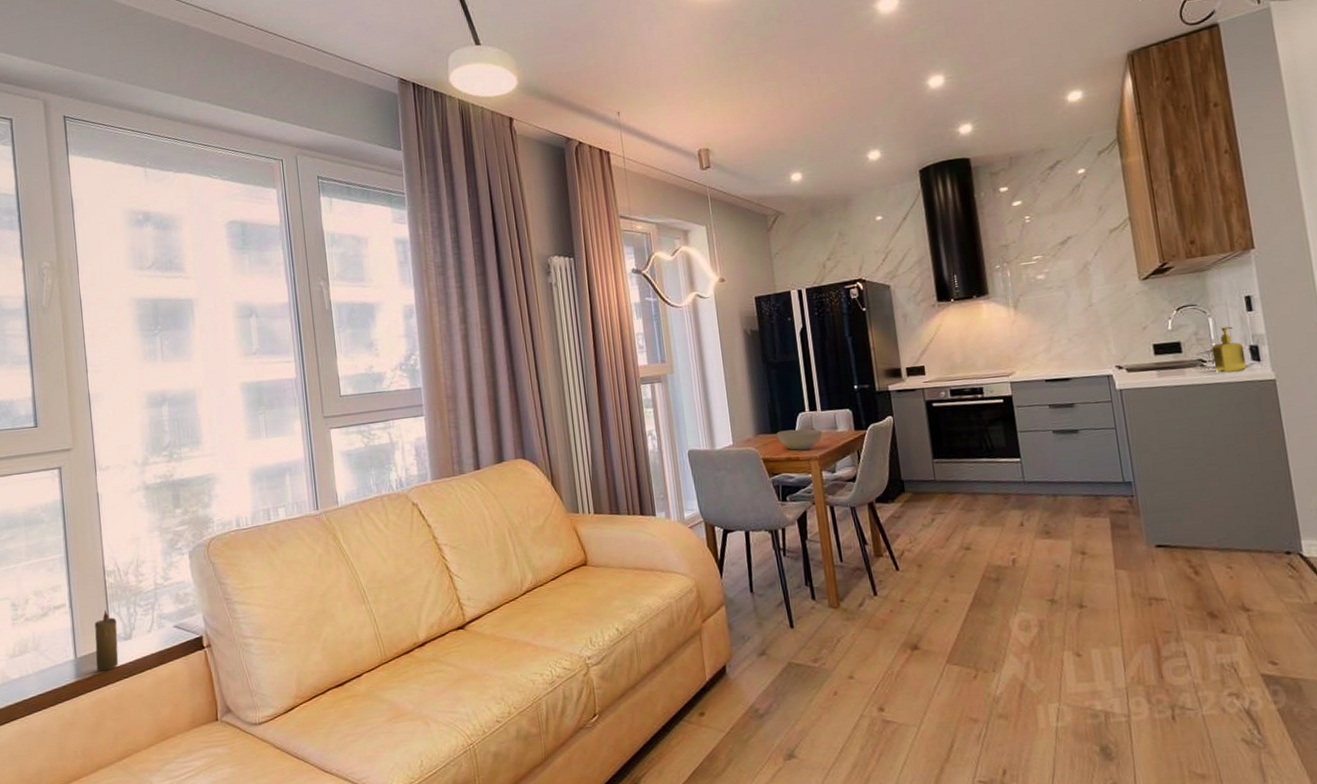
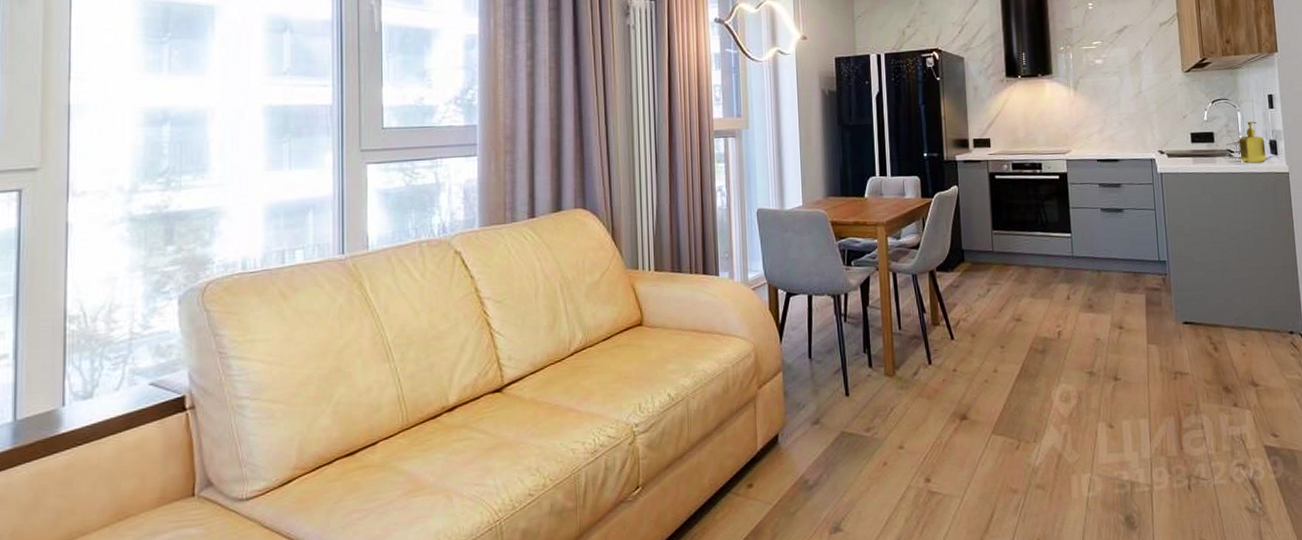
candle: present [94,610,118,672] -> none [41,362,75,437]
bowl: present [776,429,822,451] -> none [846,193,891,215]

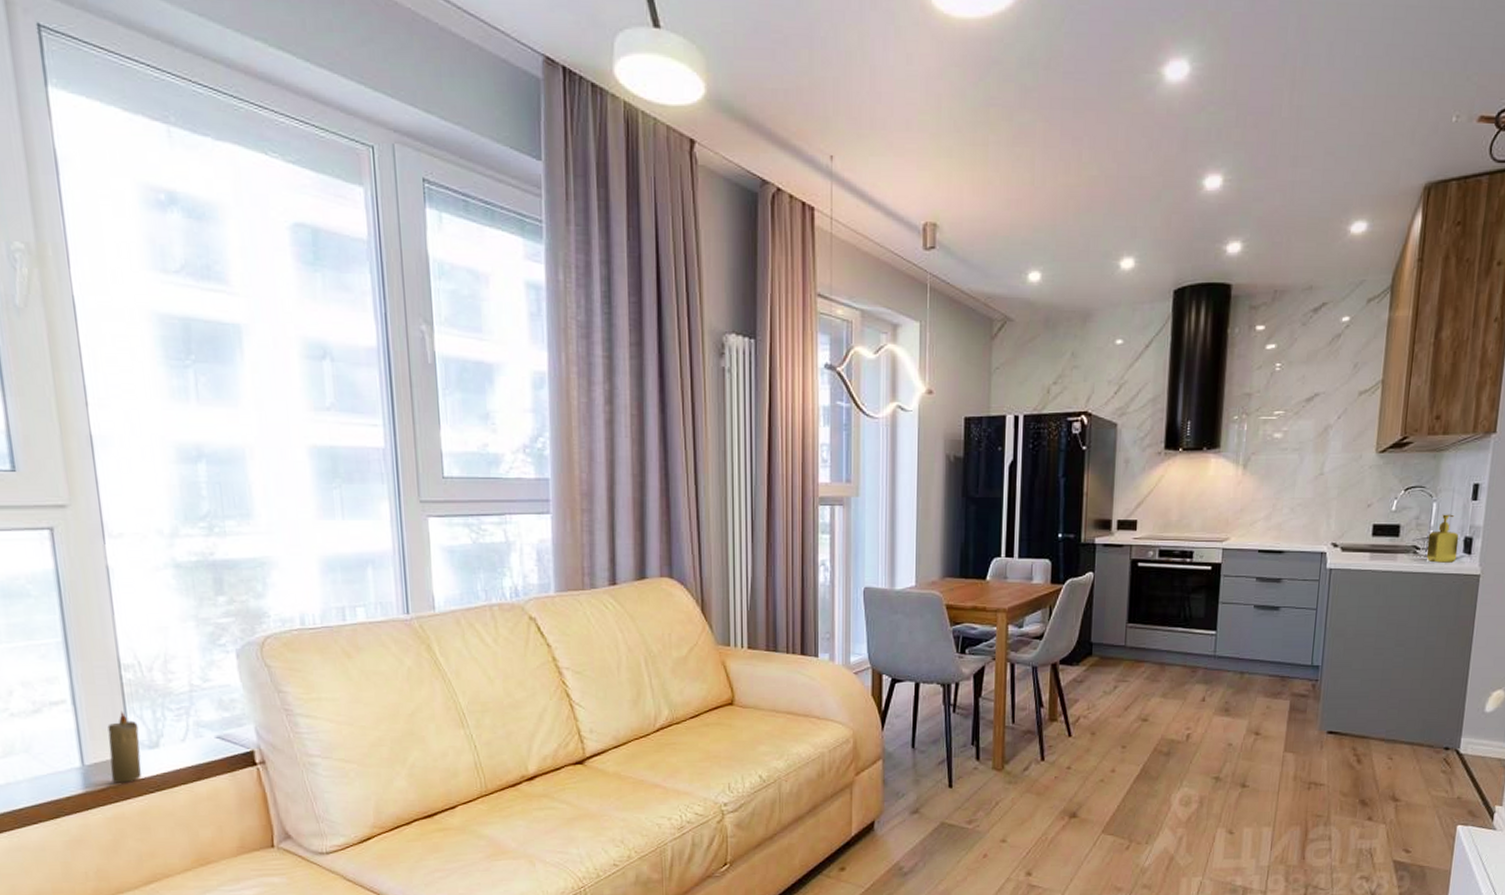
candle: none [41,362,75,437] -> present [107,711,142,783]

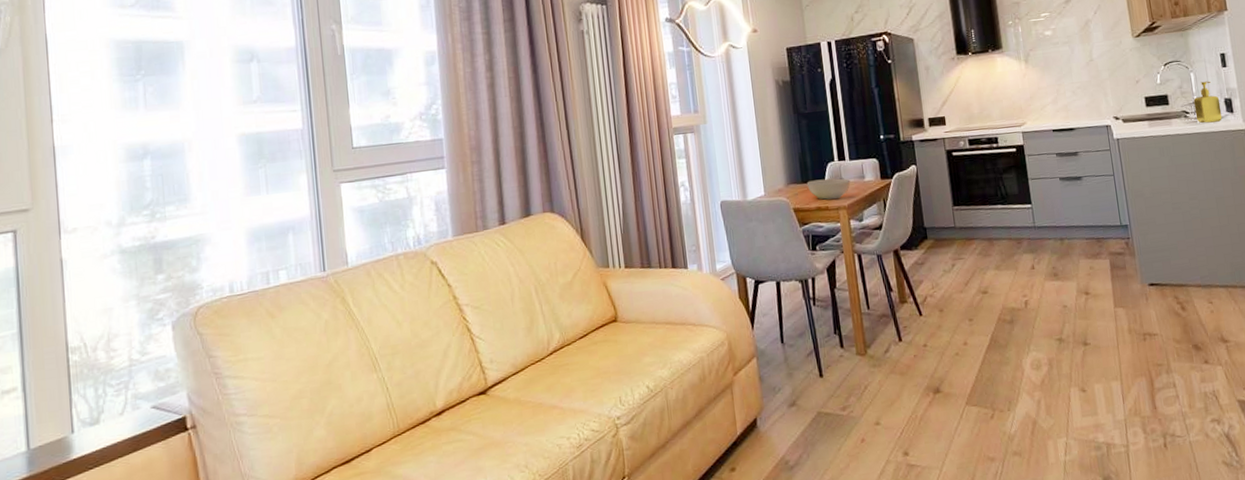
candle: present [107,711,142,783] -> none [53,392,82,464]
bowl: none [965,576,1016,600] -> present [806,178,851,200]

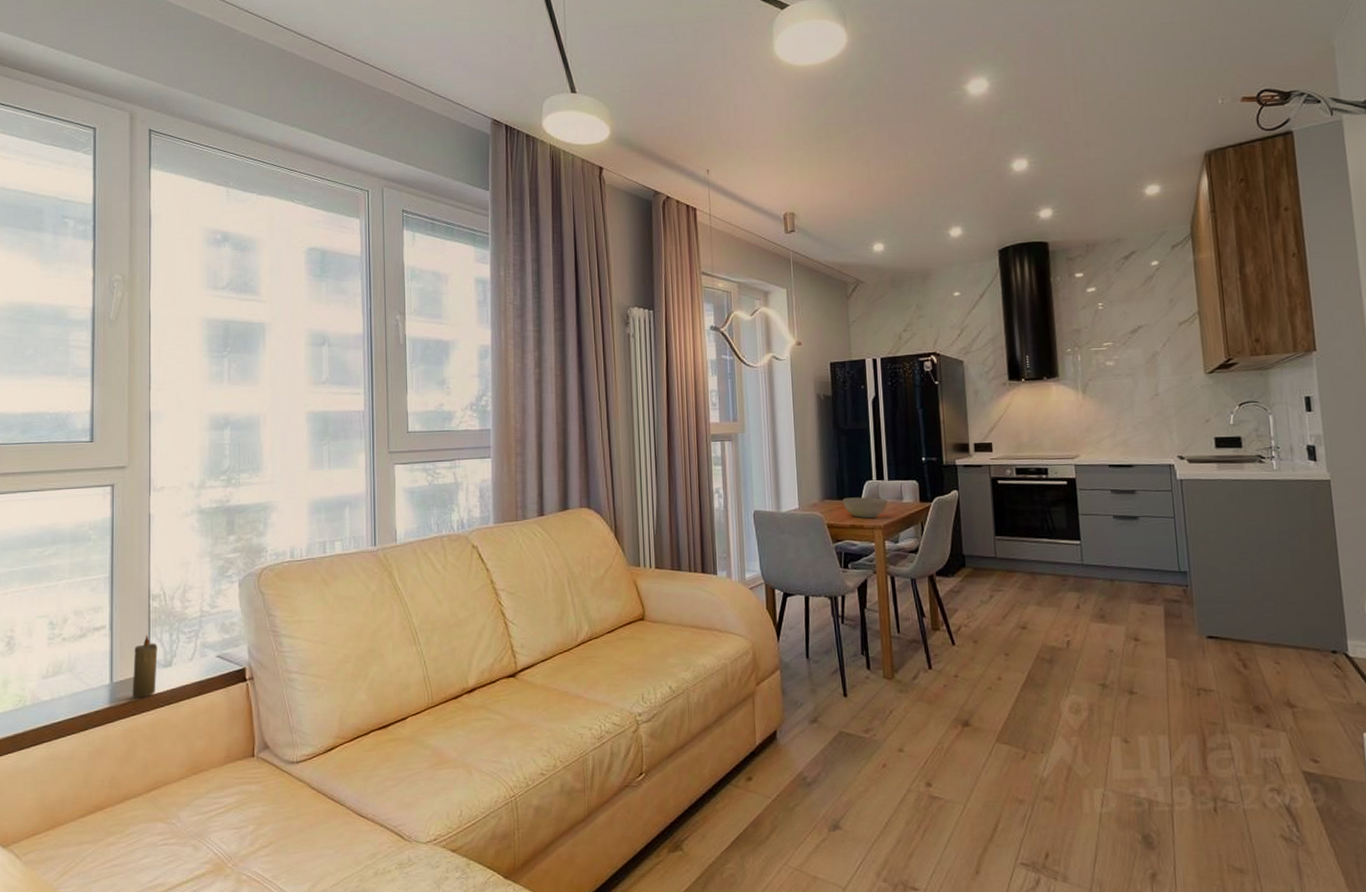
candle: none [53,392,82,464] -> present [132,634,157,698]
soap dispenser: present [1193,81,1223,124] -> none [1270,425,1303,470]

